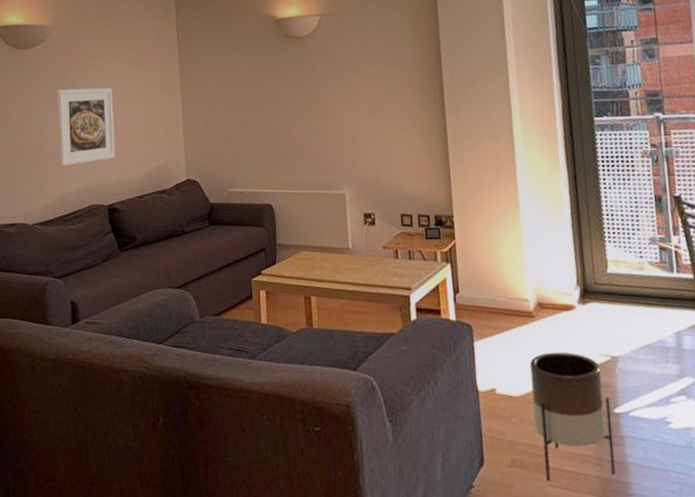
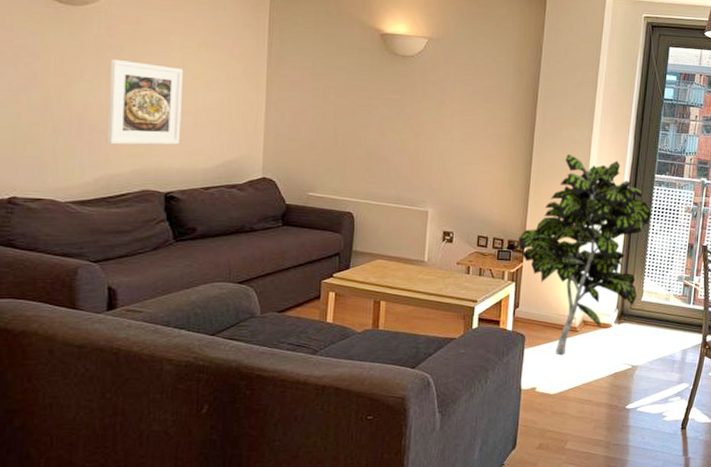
indoor plant: none [446,108,601,347] -> present [519,153,652,355]
planter: present [529,352,616,482] -> none [563,360,625,460]

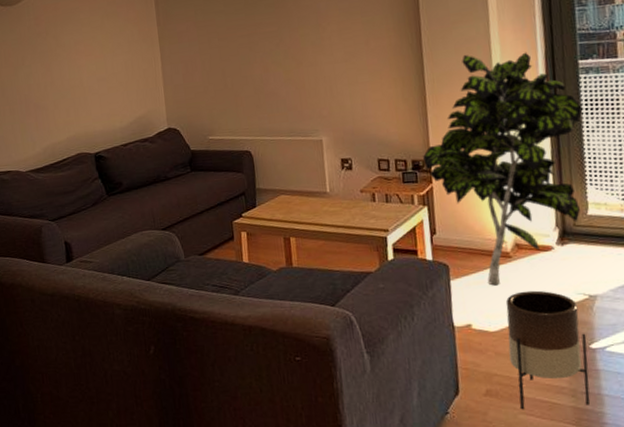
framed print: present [108,60,184,145] -> none [40,41,99,118]
planter: none [563,360,625,460] -> present [505,290,591,410]

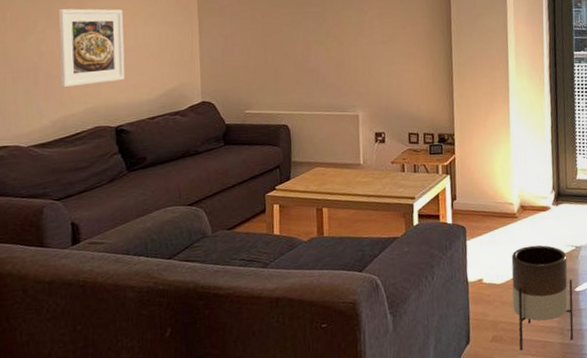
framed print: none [40,41,99,118] -> present [58,8,125,88]
indoor plant: present [423,52,583,286] -> none [448,42,576,243]

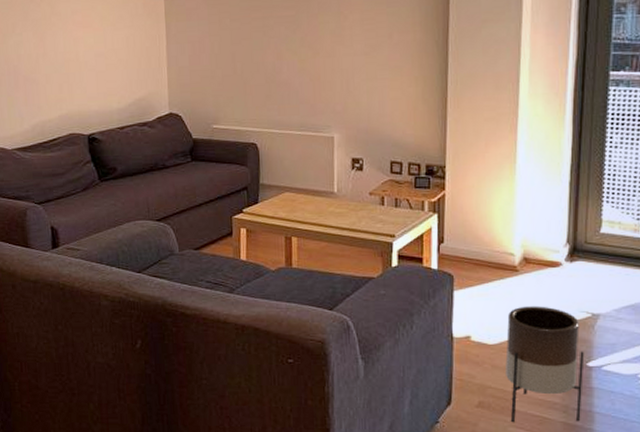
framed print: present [58,8,125,88] -> none [33,10,96,93]

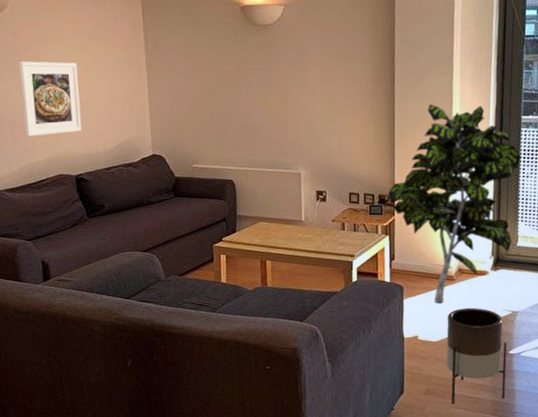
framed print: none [33,10,96,93] -> present [18,61,82,137]
indoor plant: none [438,56,608,299] -> present [388,103,521,304]

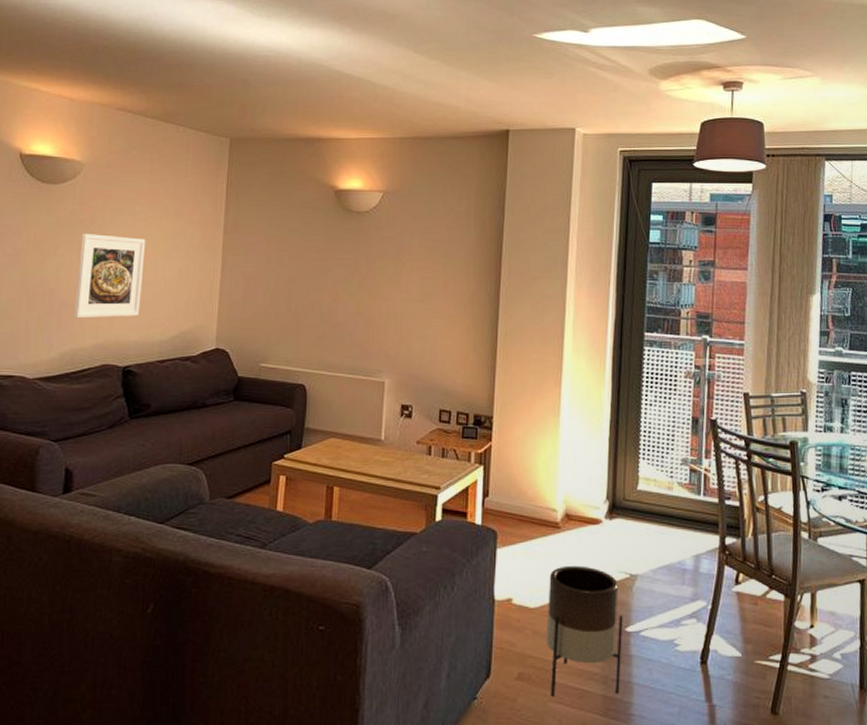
indoor plant: present [388,103,521,304] -> none [486,311,644,558]

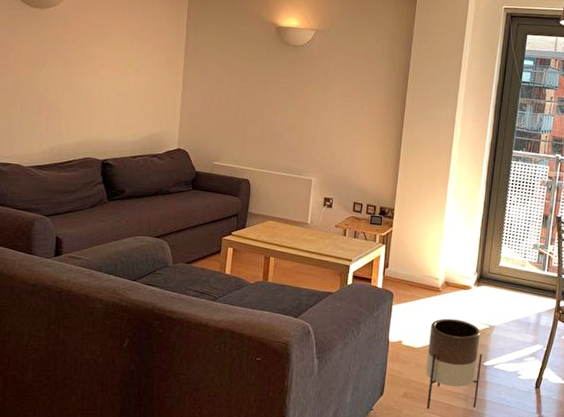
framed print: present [75,234,146,319] -> none [61,51,120,121]

